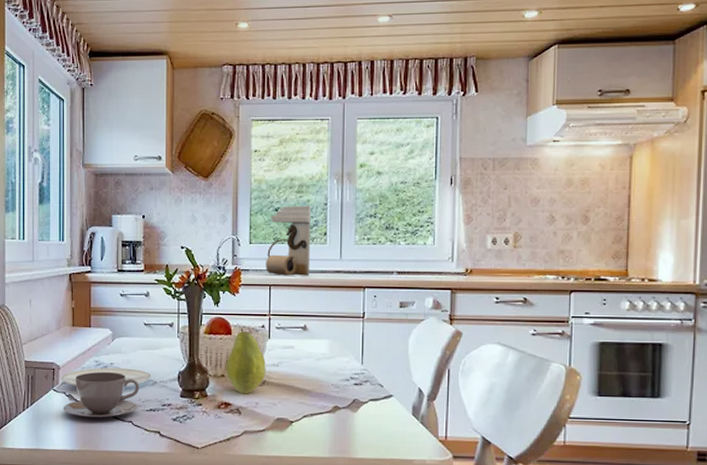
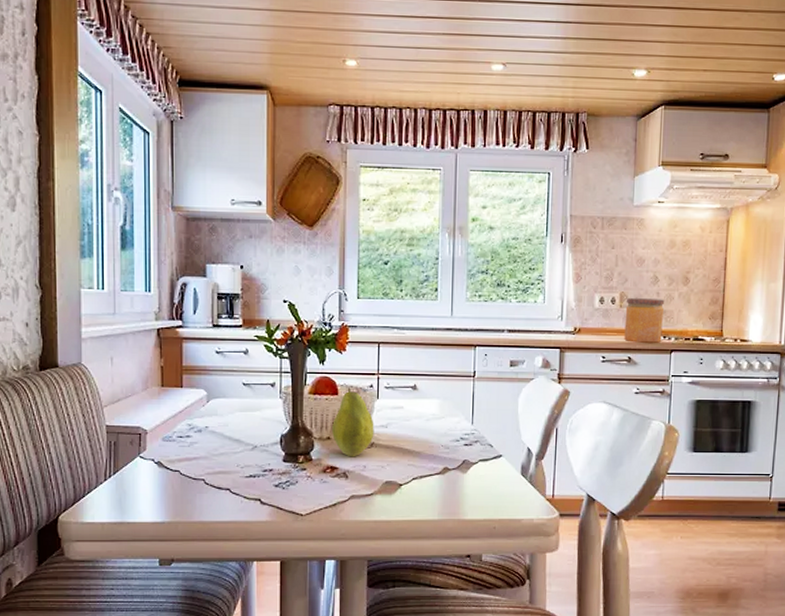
plate: present [60,367,152,387] -> none [148,431,251,453]
teacup: present [63,371,140,418] -> none [151,435,238,486]
paper towel holder: present [266,205,311,276] -> none [374,259,422,333]
jar: none [519,237,563,285] -> present [624,297,665,344]

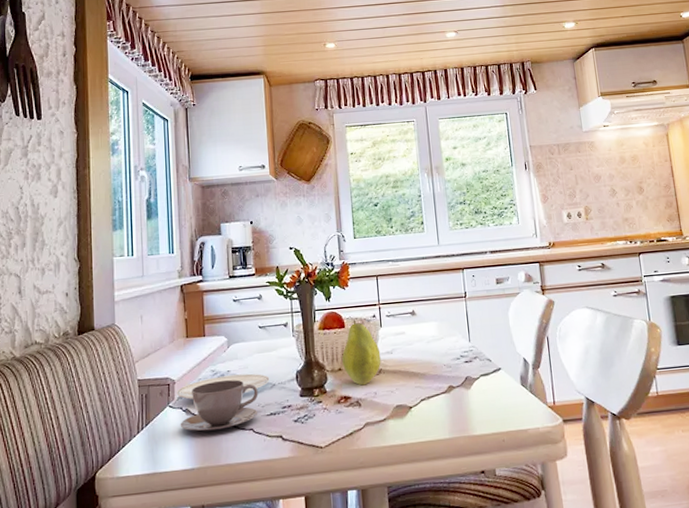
plate: none [148,431,251,453] -> present [176,373,270,400]
teacup: none [151,435,238,486] -> present [180,379,258,432]
jar: present [624,297,665,344] -> none [590,208,629,250]

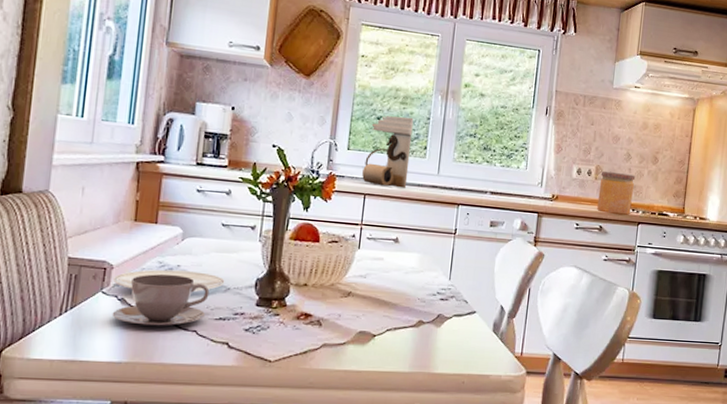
fruit: present [342,319,381,386] -> none [309,235,353,306]
paper towel holder: none [371,198,413,266] -> present [362,115,414,188]
jar: none [590,208,629,250] -> present [597,170,636,216]

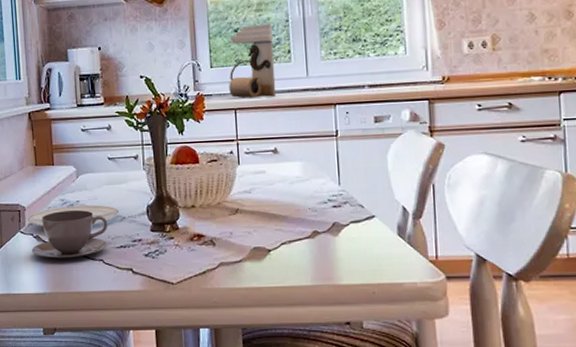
jar: present [597,170,636,216] -> none [499,37,547,87]

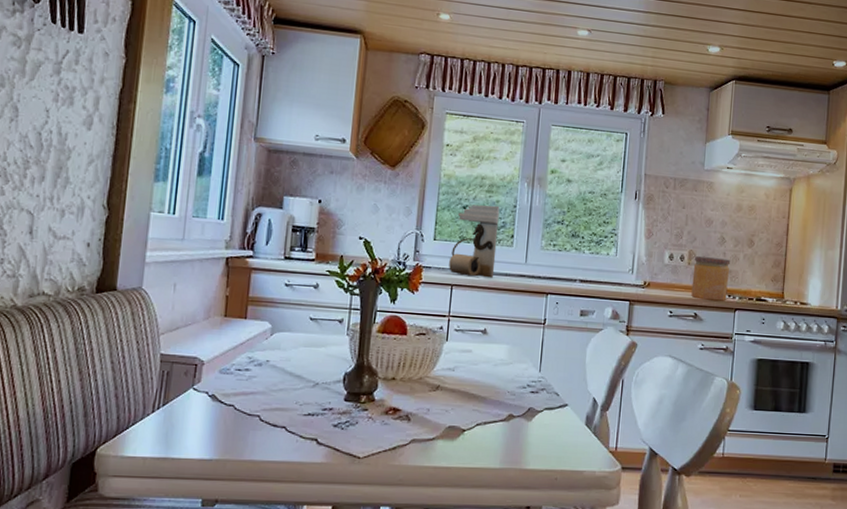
plate: present [26,205,120,227] -> none [203,365,313,388]
teacup: present [31,209,108,258] -> none [203,369,298,423]
jar: none [499,37,547,87] -> present [691,255,731,302]

